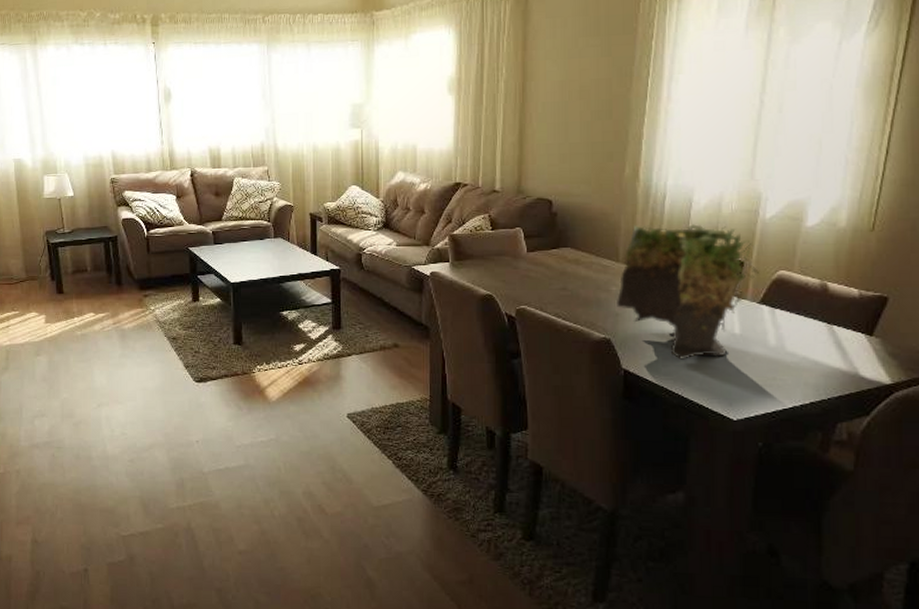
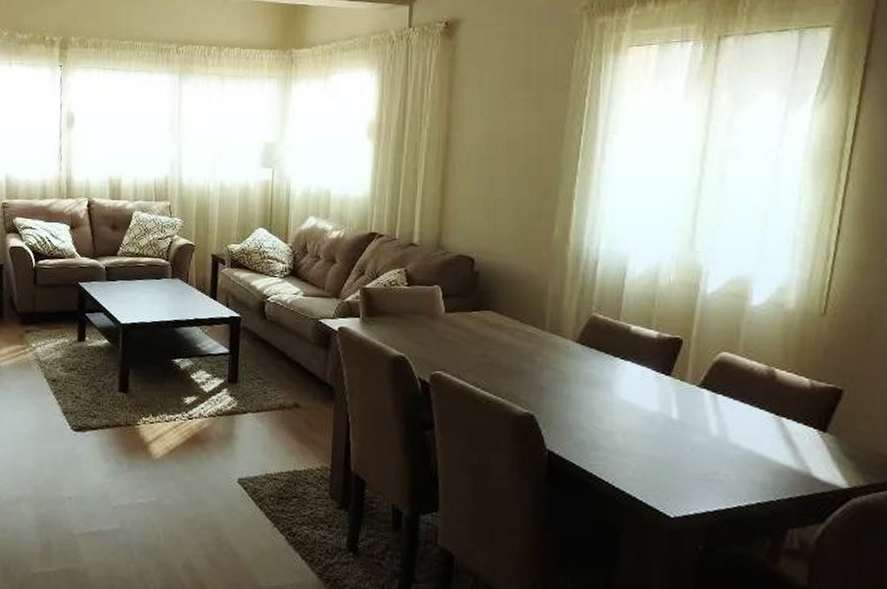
plant: present [617,224,759,359] -> none [542,291,699,444]

